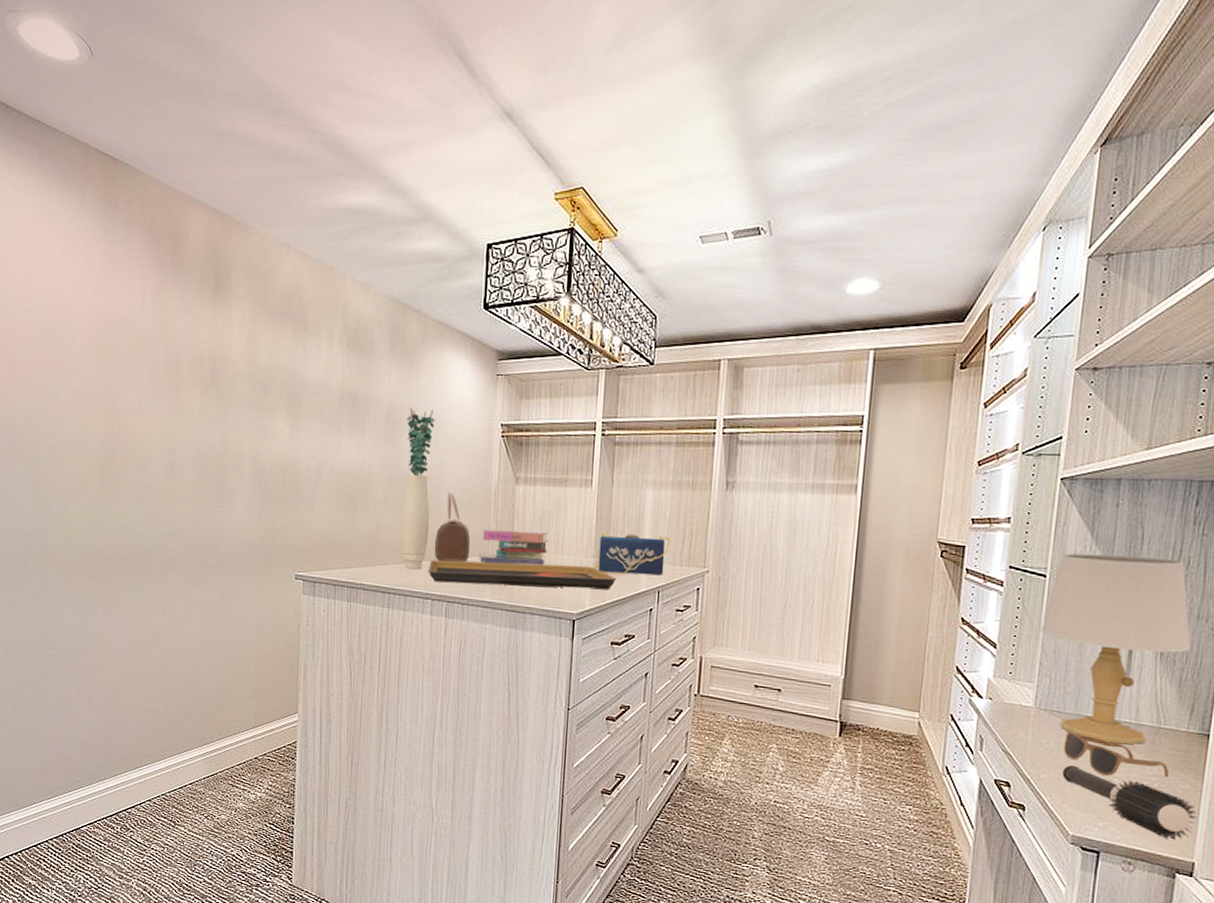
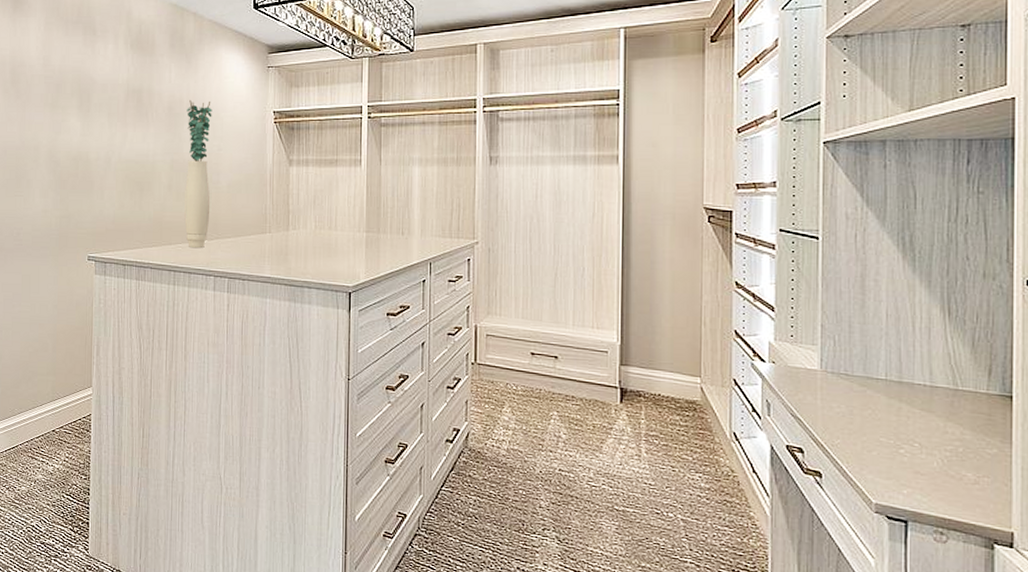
decorative tray: present [427,559,617,589] -> none [210,238,389,263]
handbag: present [434,492,471,562] -> none [215,176,249,241]
books: present [479,529,549,566] -> none [257,208,322,242]
clutch bag: present [594,532,671,576] -> none [366,208,439,249]
table lamp: present [1041,553,1191,745] -> none [820,215,980,408]
hairbrush: present [1062,765,1197,840] -> none [858,430,1010,509]
sunglasses: present [1063,730,1169,778] -> none [856,393,973,442]

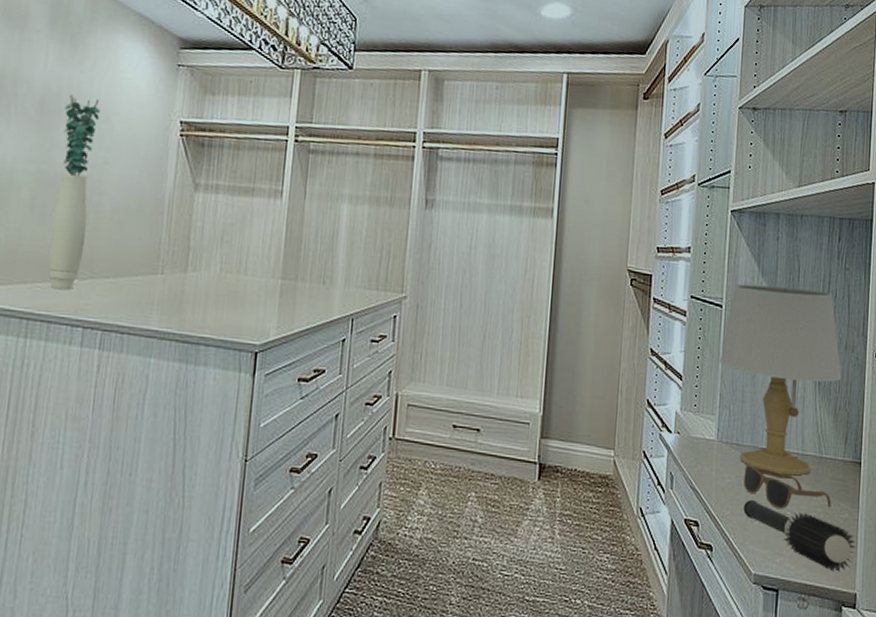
table lamp: none [820,215,980,408] -> present [720,284,842,476]
sunglasses: none [856,393,973,442] -> present [743,463,831,509]
hairbrush: none [858,430,1010,509] -> present [743,500,856,572]

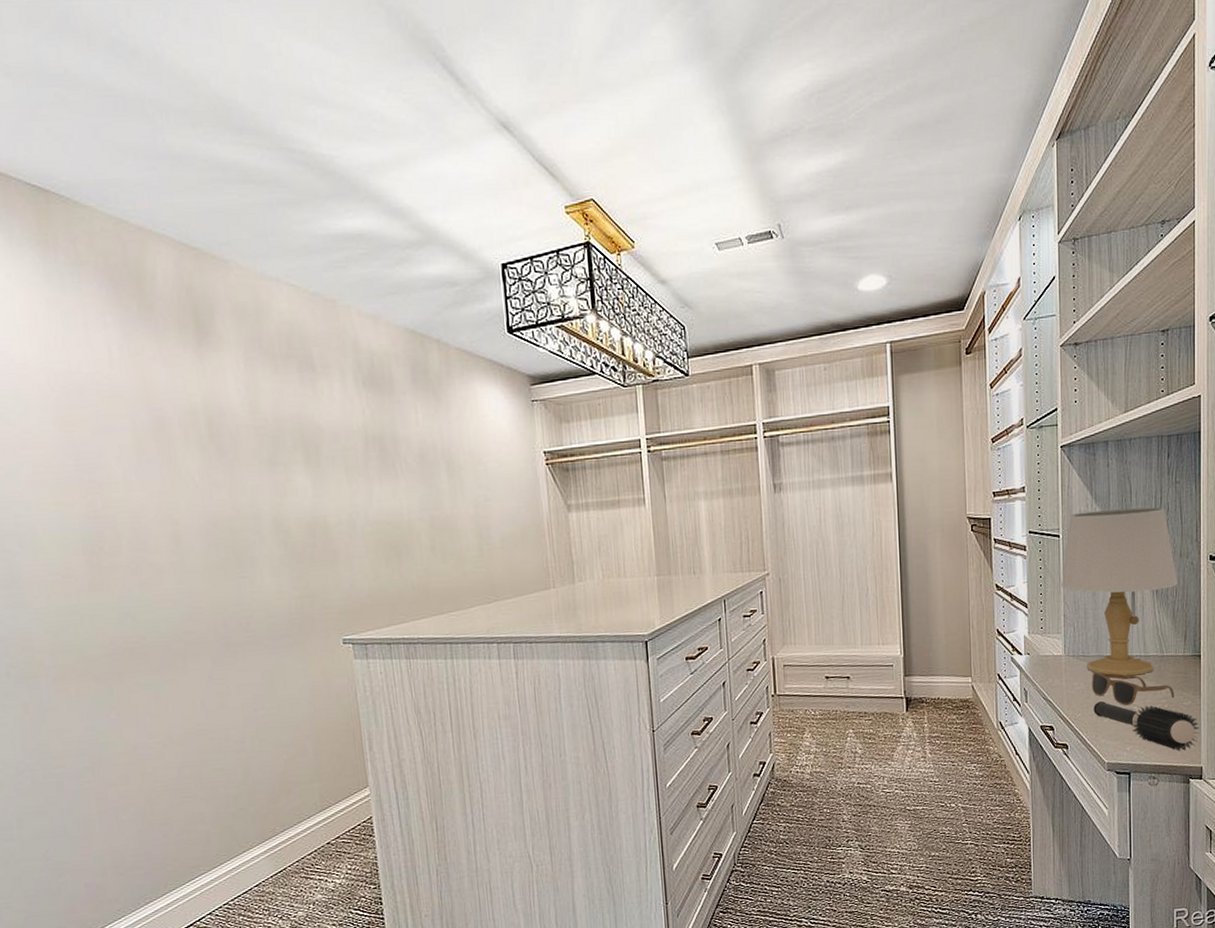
vase: present [48,94,101,290] -> none [442,444,485,615]

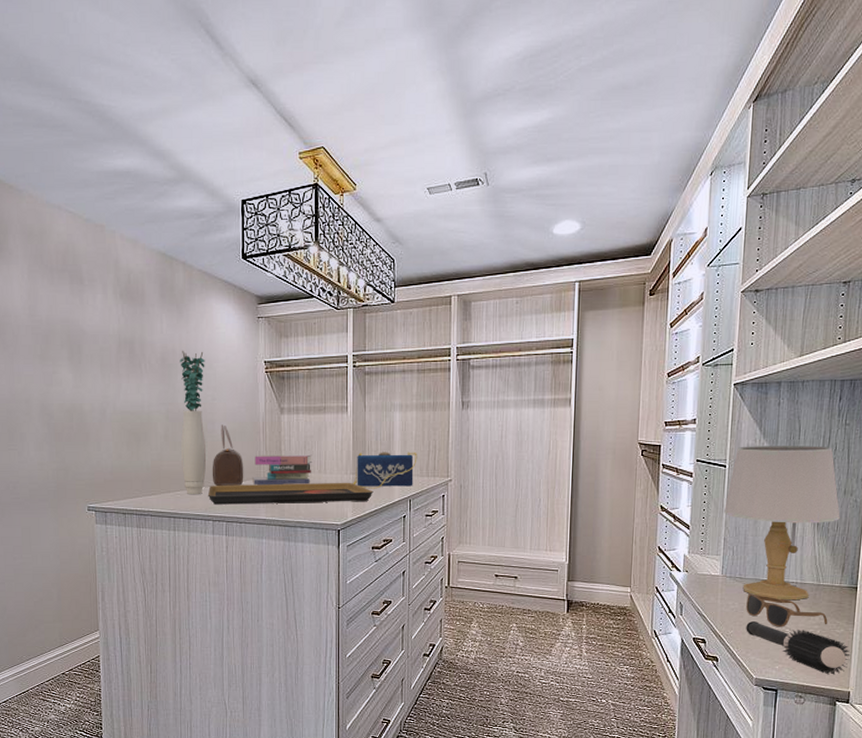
vase: none [442,444,485,615] -> present [180,350,207,495]
decorative tray: none [488,585,682,624] -> present [207,482,373,505]
handbag: none [491,529,531,603] -> present [212,424,244,487]
books: none [540,556,610,598] -> present [252,454,312,486]
clutch bag: none [658,544,729,592] -> present [353,452,417,489]

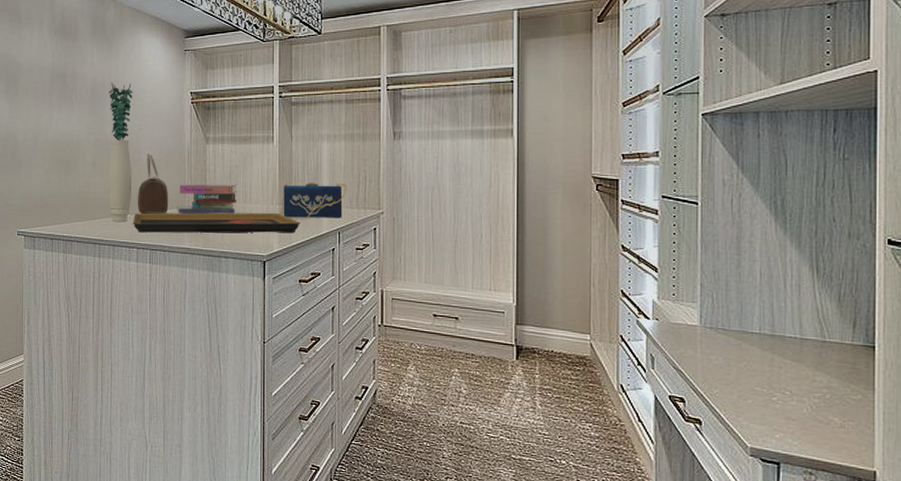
table lamp: present [724,446,840,601] -> none [699,181,845,359]
sunglasses: present [746,592,828,627] -> none [733,346,839,389]
hairbrush: present [746,621,851,675] -> none [734,380,873,450]

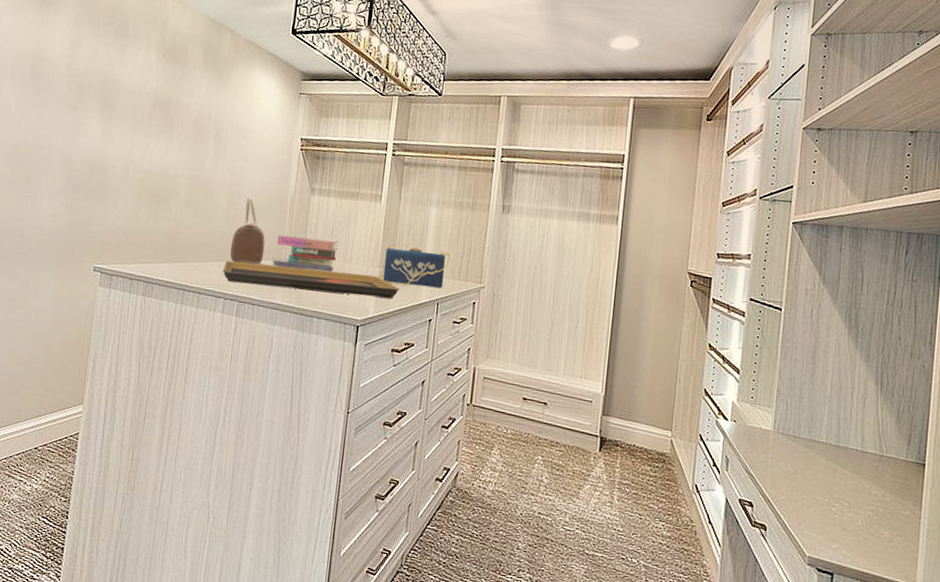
vase: present [107,82,133,223] -> none [199,116,240,269]

